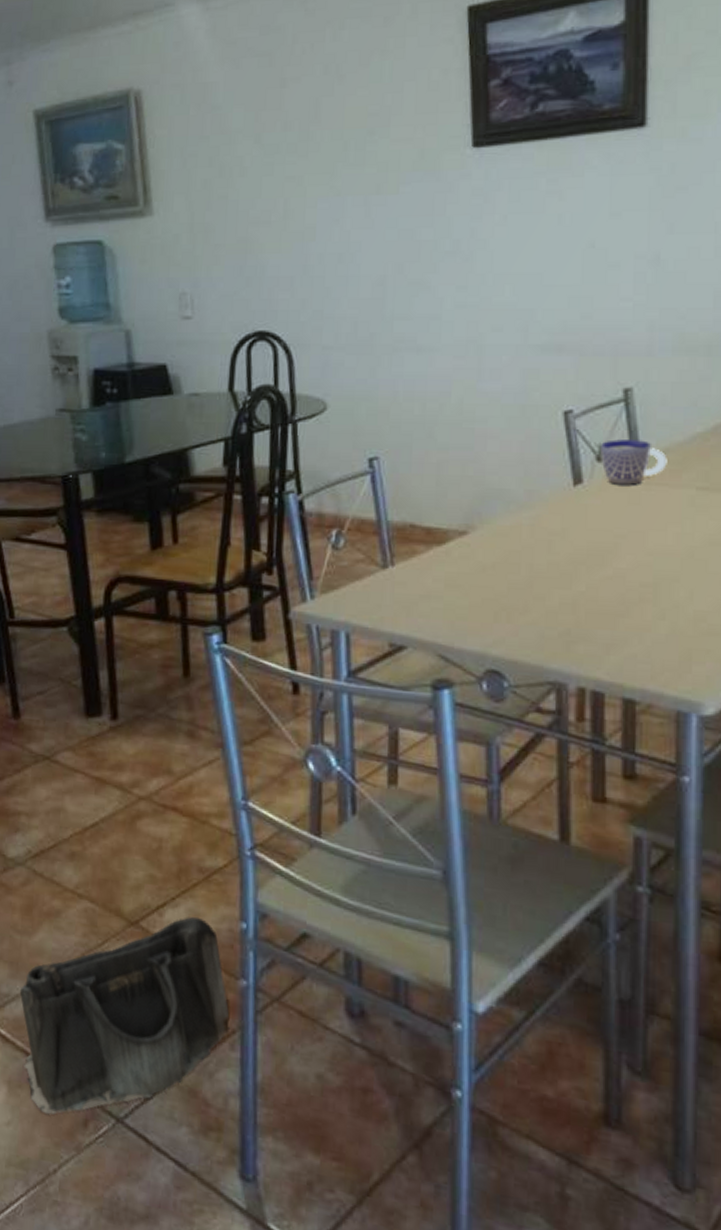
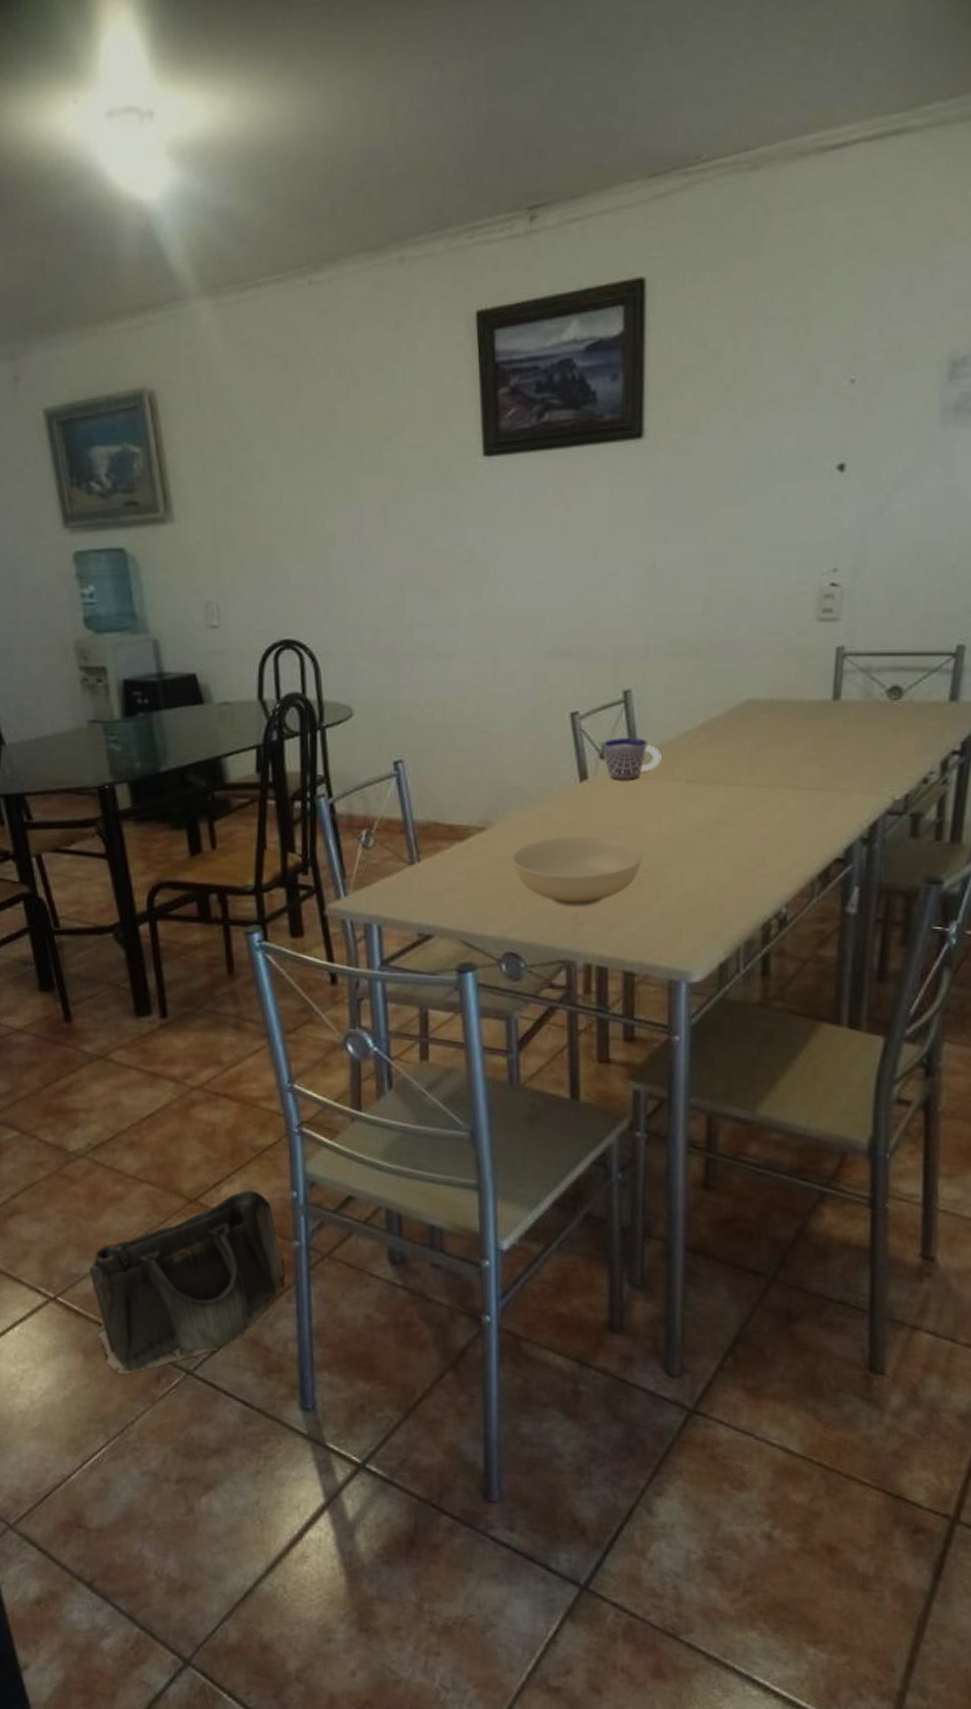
bowl: none [495,544,646,622] -> present [511,836,643,906]

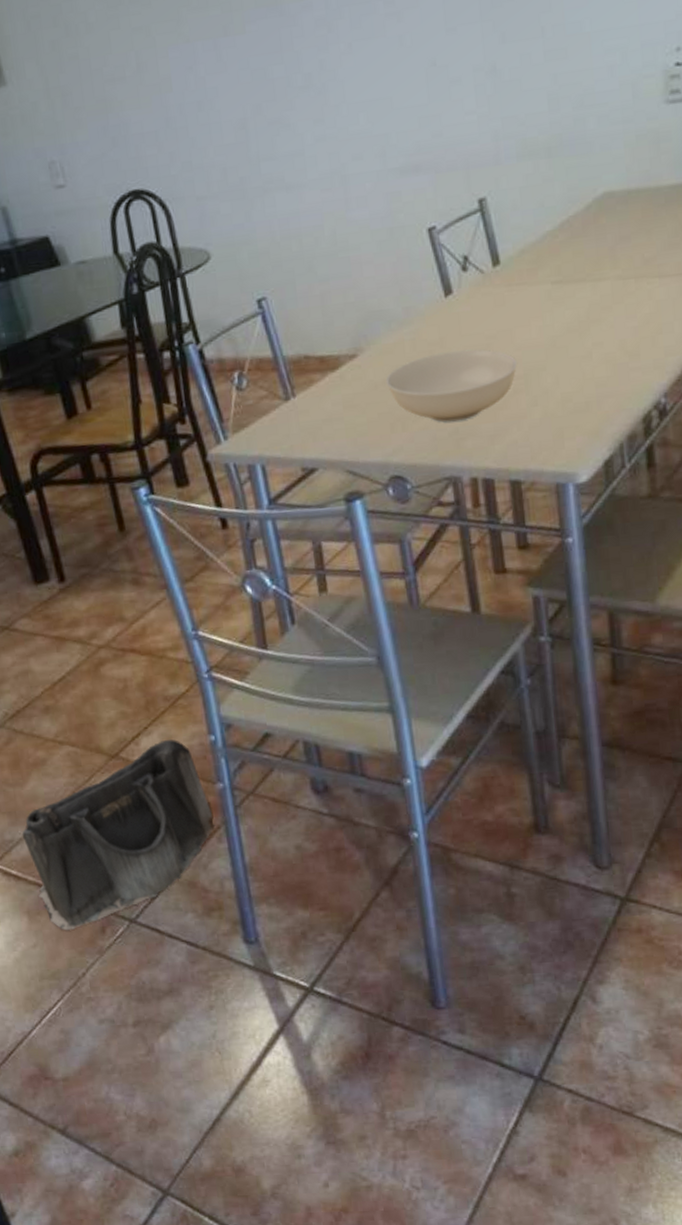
cup: present [602,738,662,780] -> none [463,245,524,291]

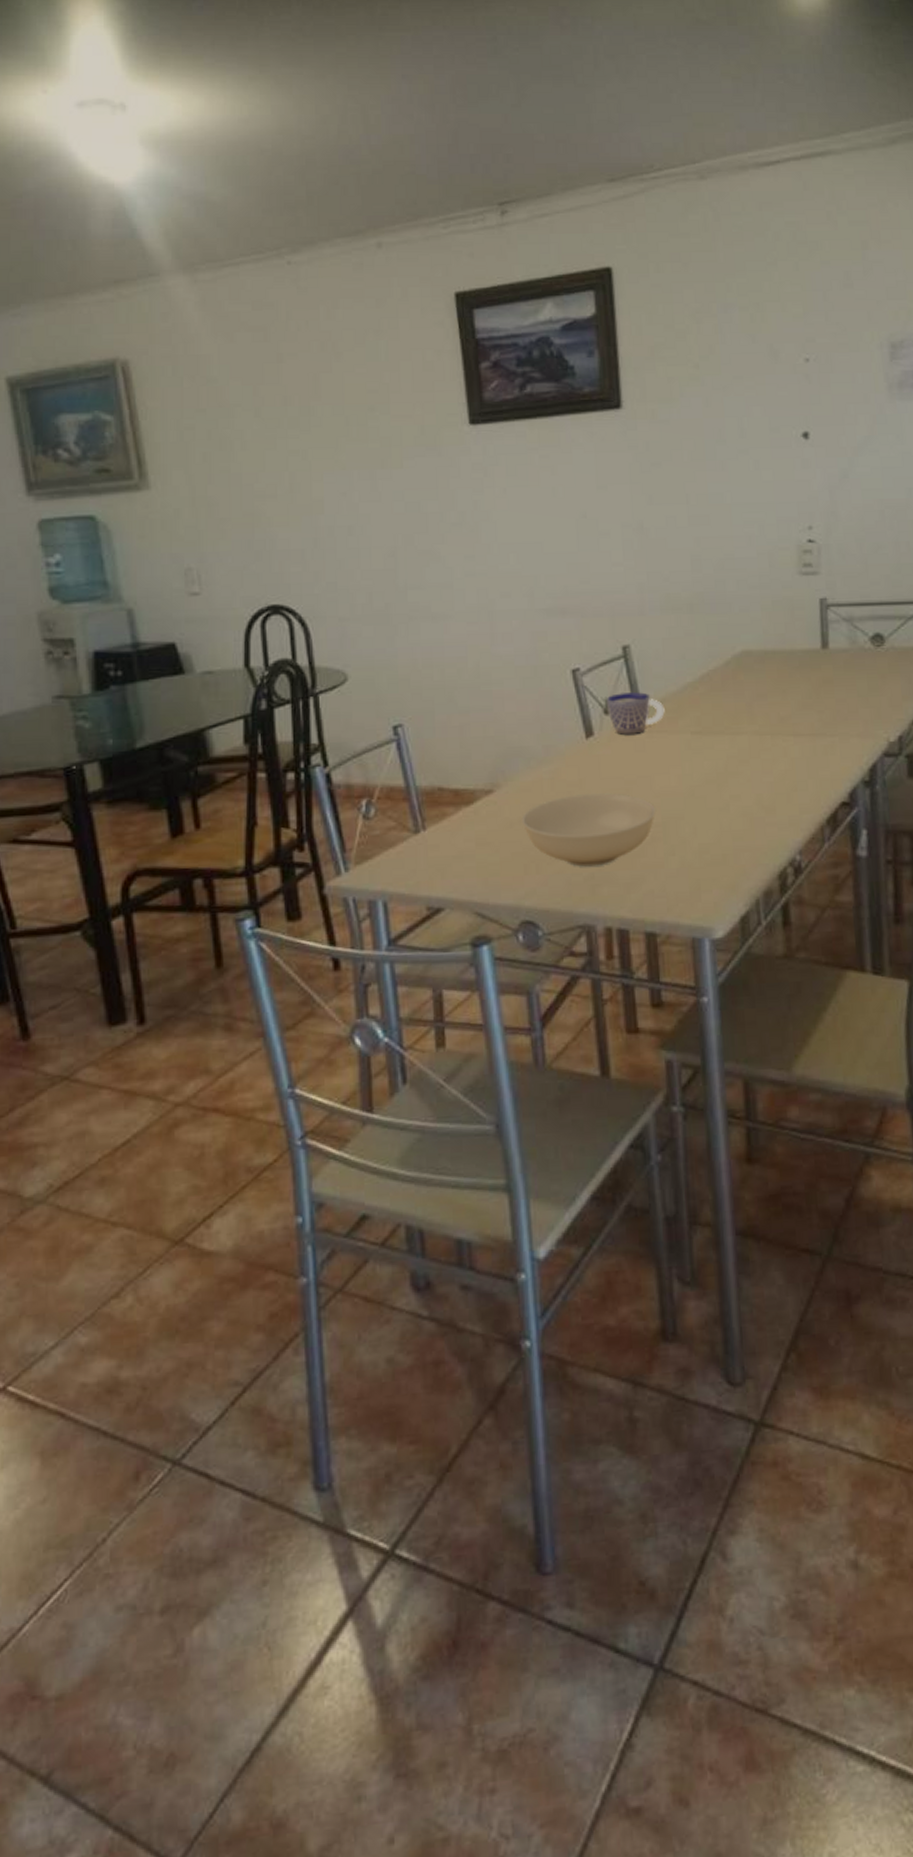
saddlebag: present [21,739,214,931] -> none [48,1220,292,1479]
cup: none [463,245,524,291] -> present [605,692,665,735]

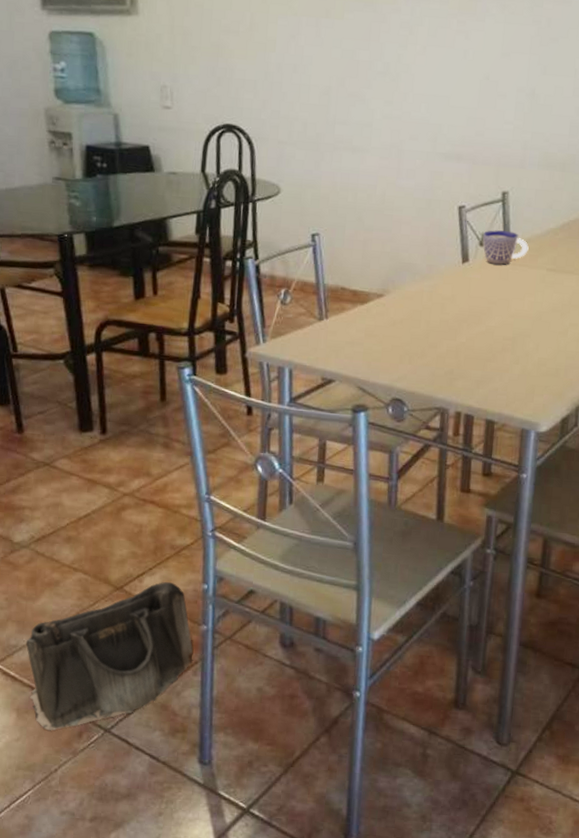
saddlebag: none [48,1220,292,1479] -> present [25,581,194,731]
bowl: present [521,793,656,867] -> none [402,306,509,364]

